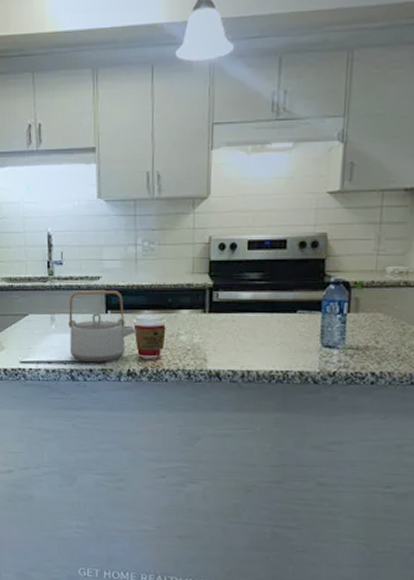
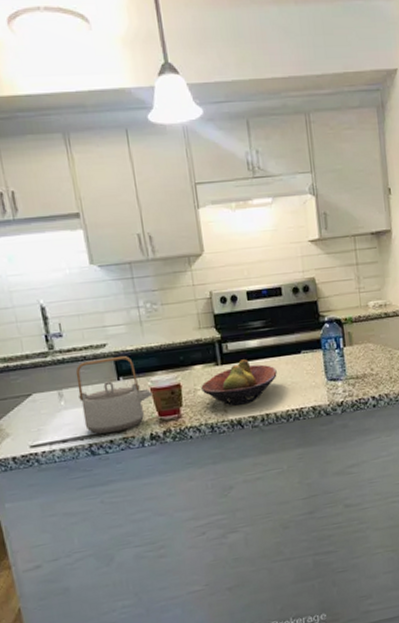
fruit bowl: none [184,311,267,358] -> present [201,359,277,407]

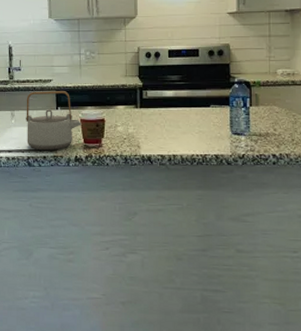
fruit bowl: present [201,359,277,407] -> none [121,106,187,145]

